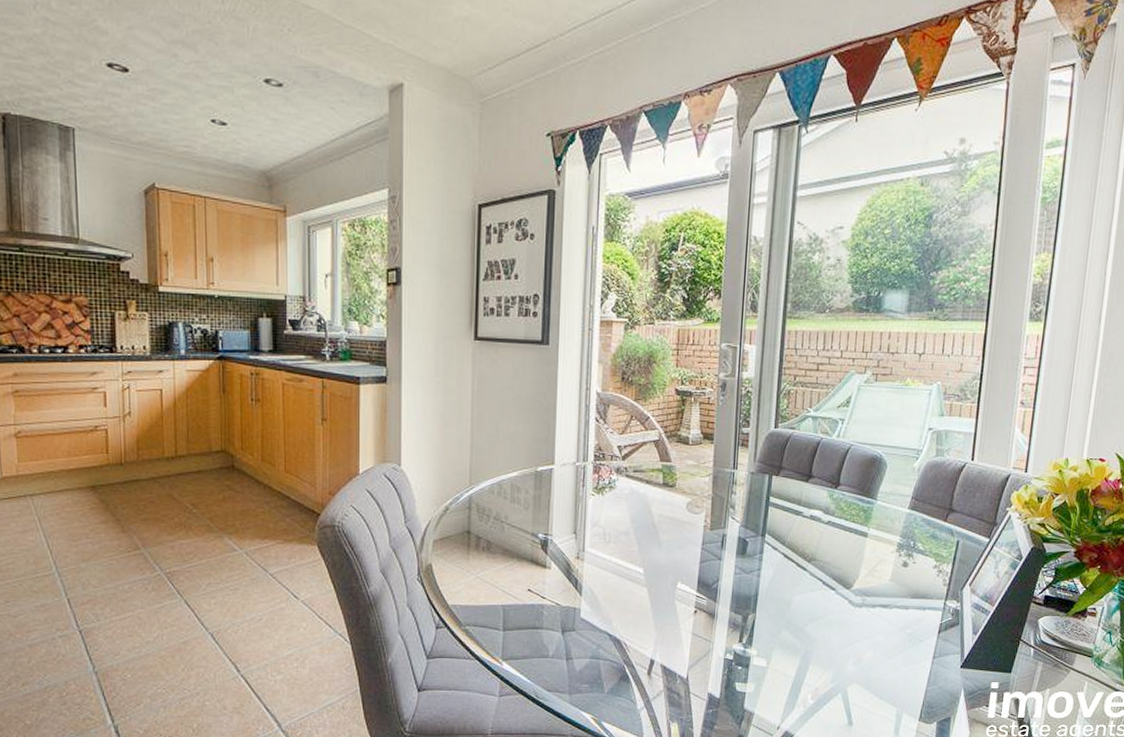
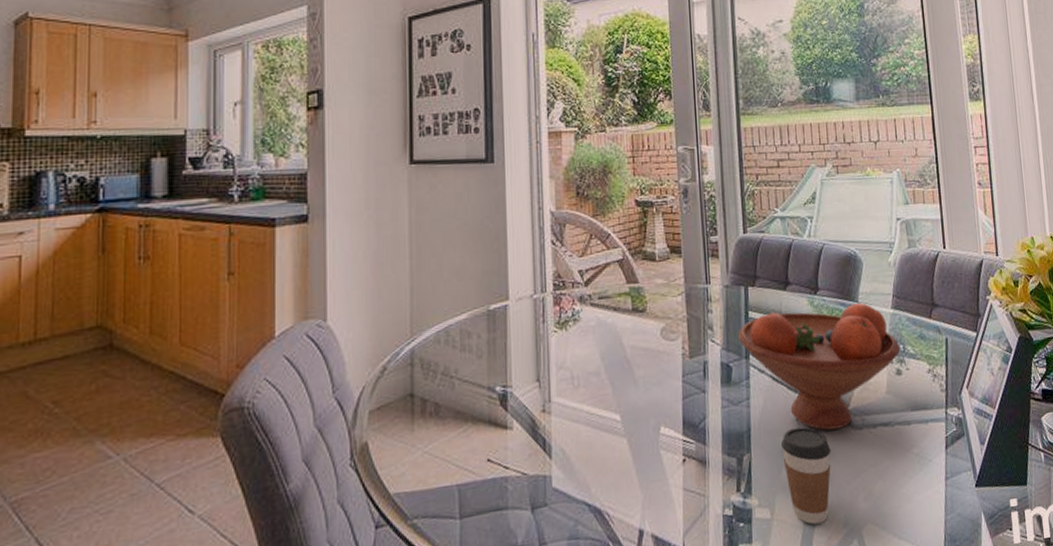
fruit bowl: none [757,500,911,604] -> present [738,303,901,430]
coffee cup: none [784,599,830,676] -> present [781,427,831,525]

